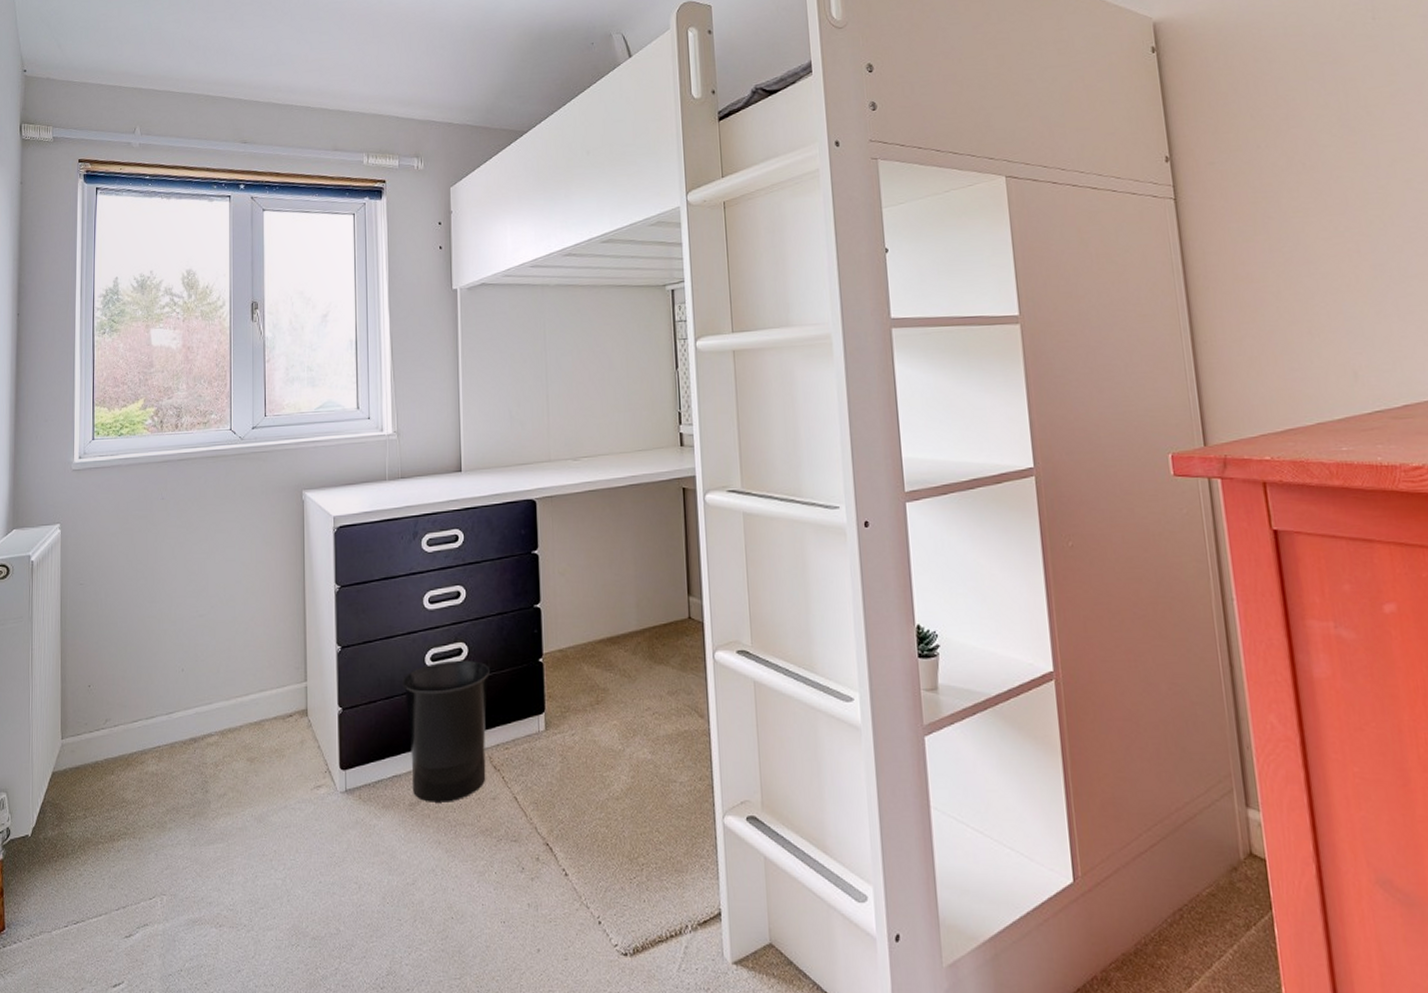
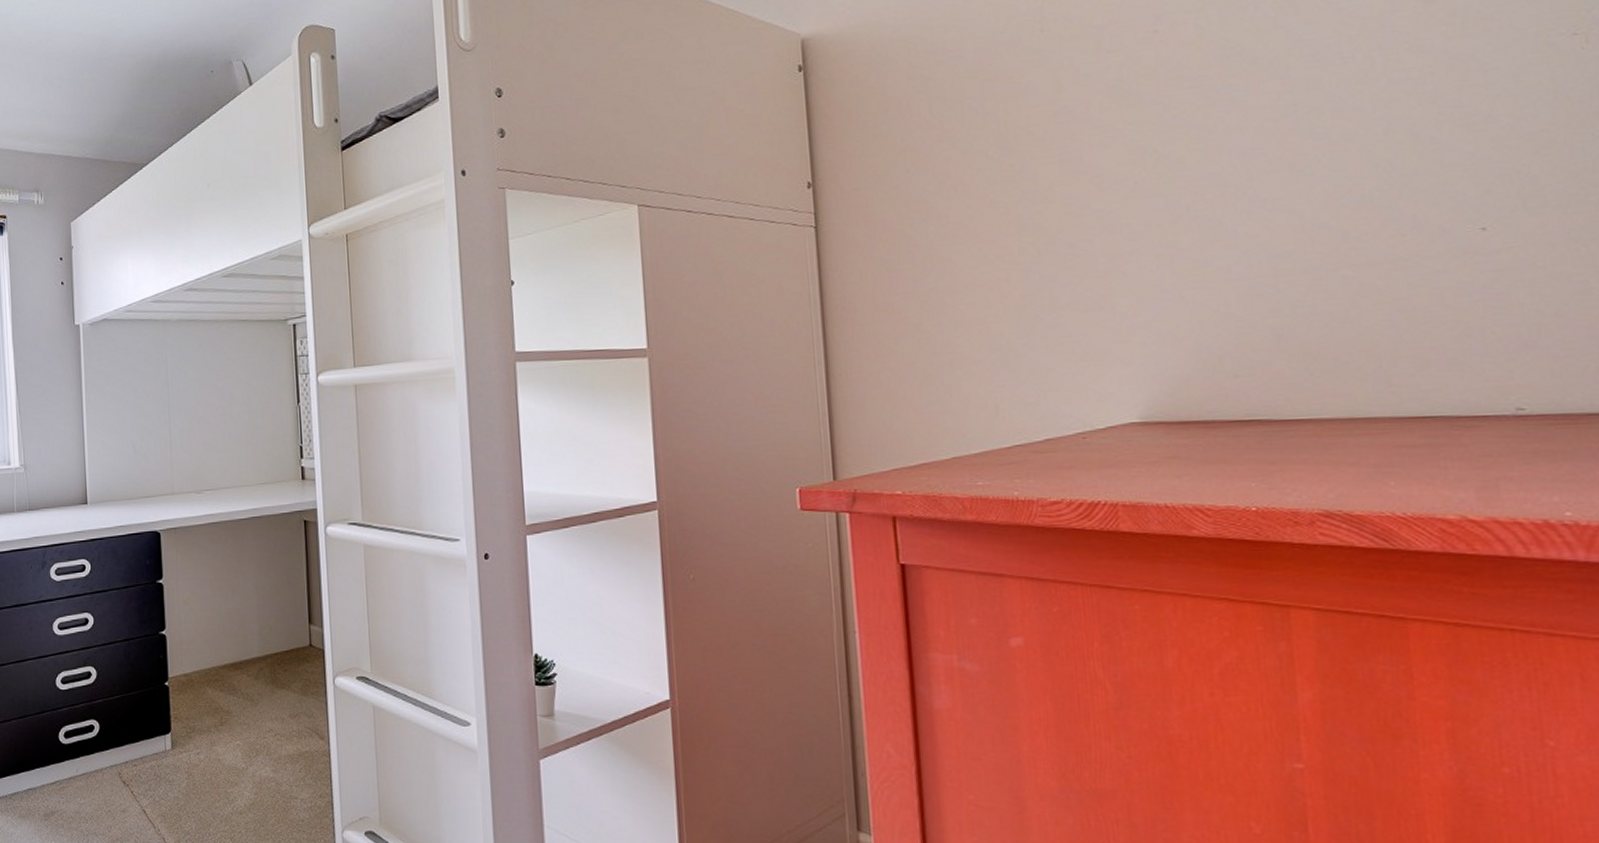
waste bin: present [401,660,490,802] -> none [34,683,118,814]

